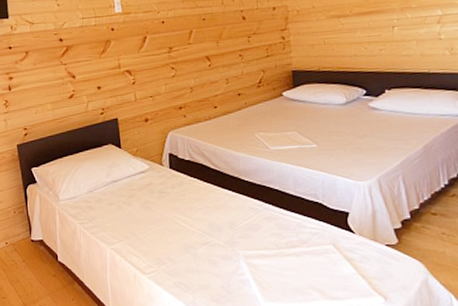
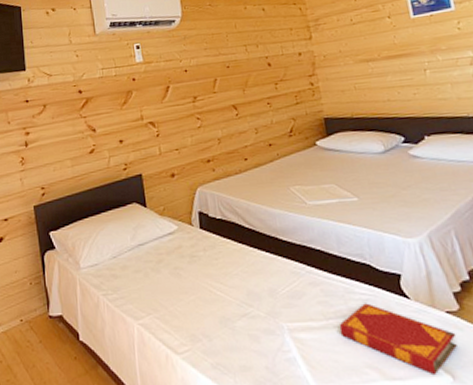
hardback book: none [289,236,392,297] -> present [339,303,457,376]

